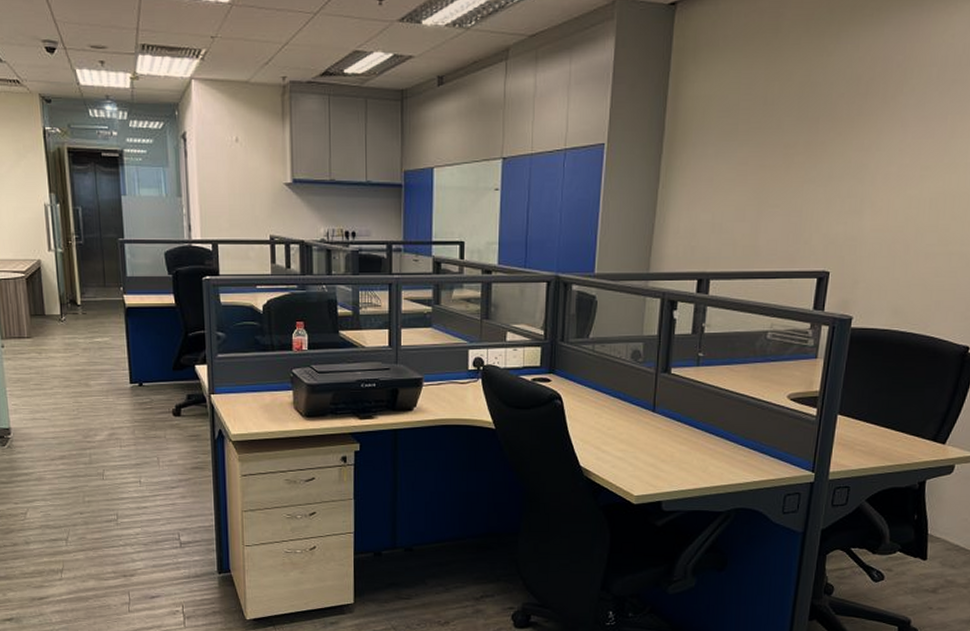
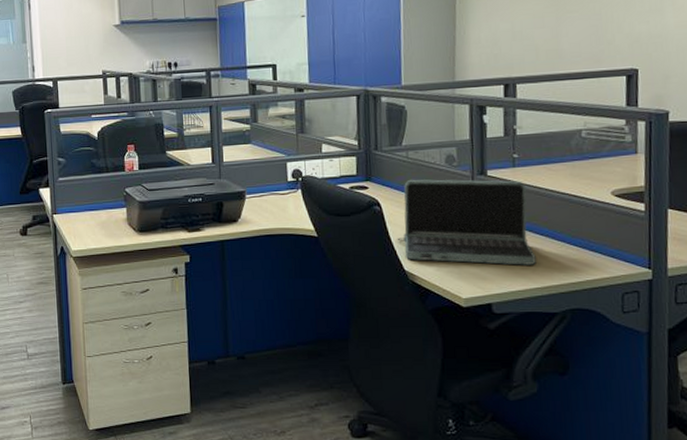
laptop: none [575,373,709,465] -> present [397,179,536,265]

